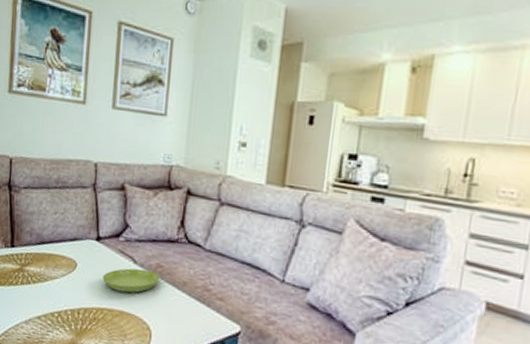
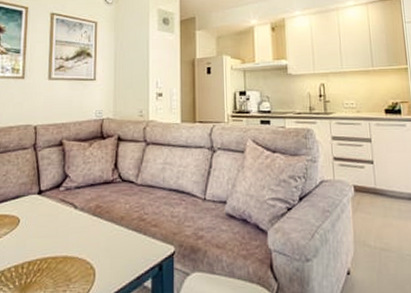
saucer: present [102,268,161,293] -> none [45,212,100,238]

